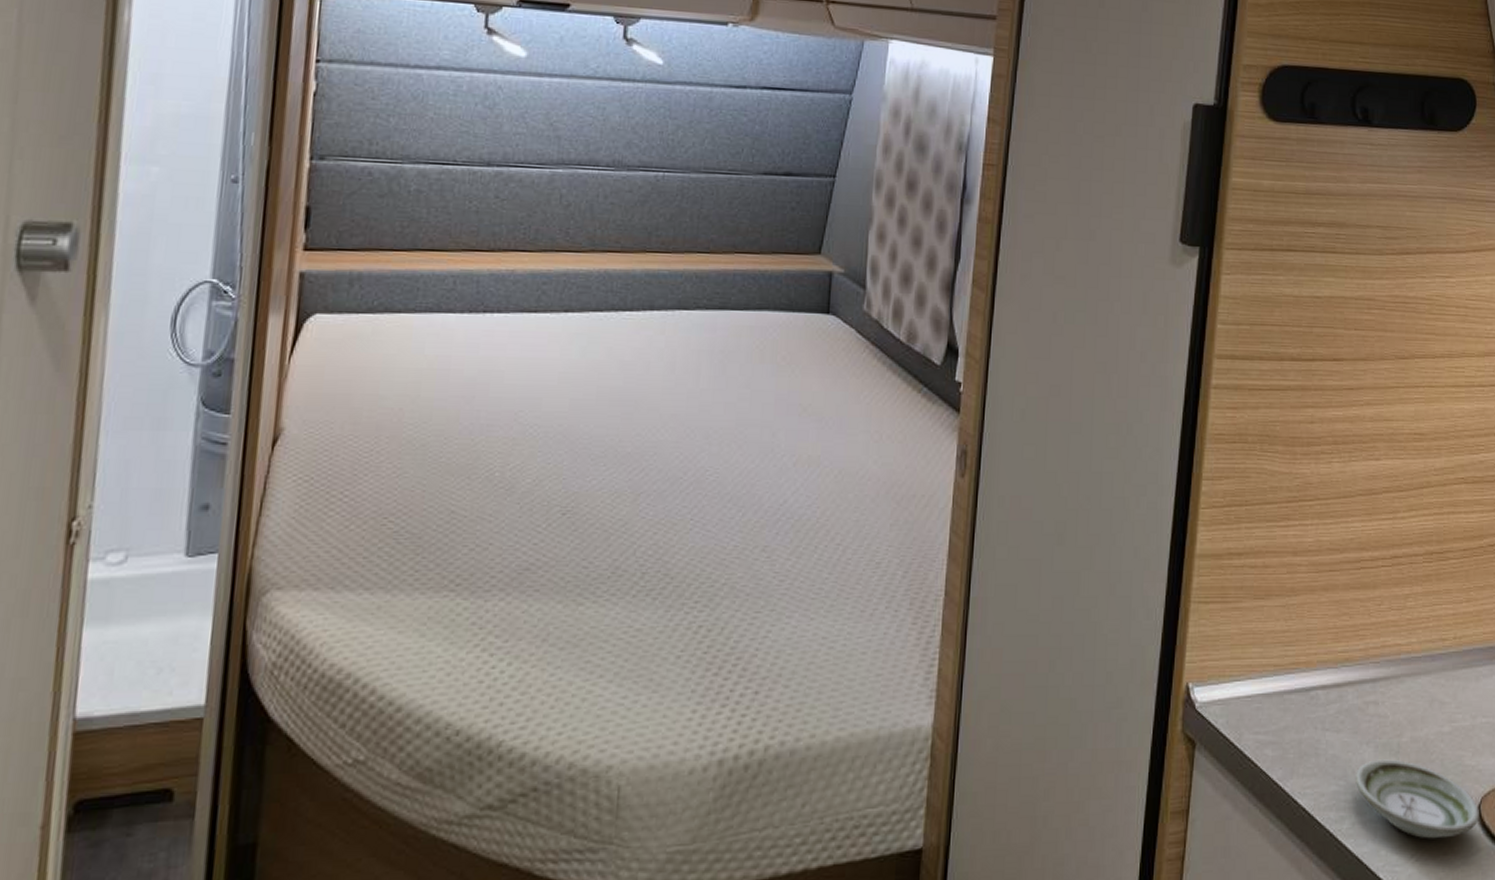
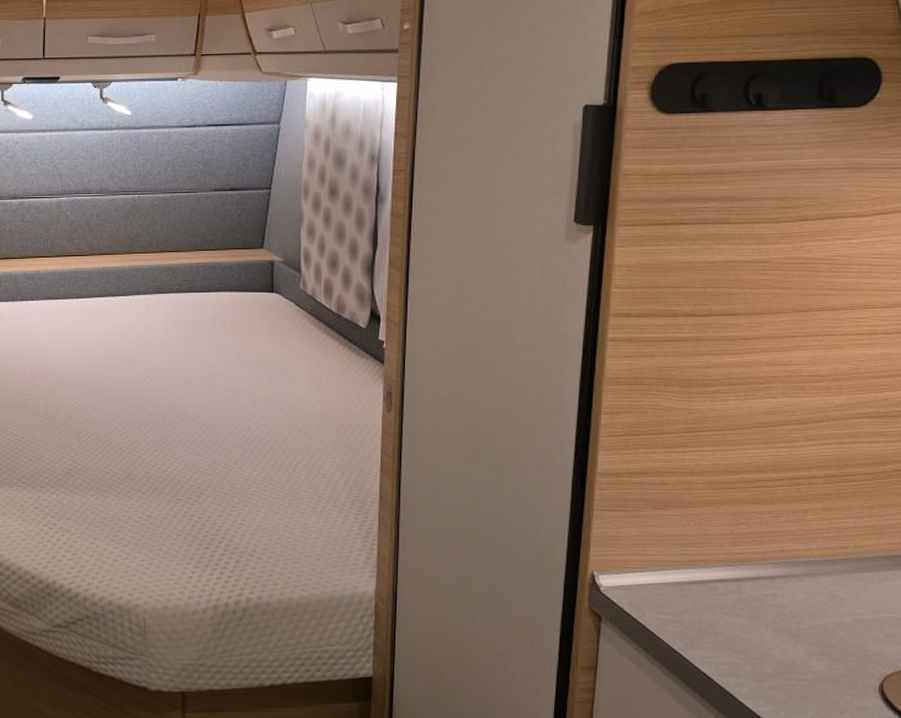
saucer: present [1356,759,1479,839] -> none [755,640,881,707]

